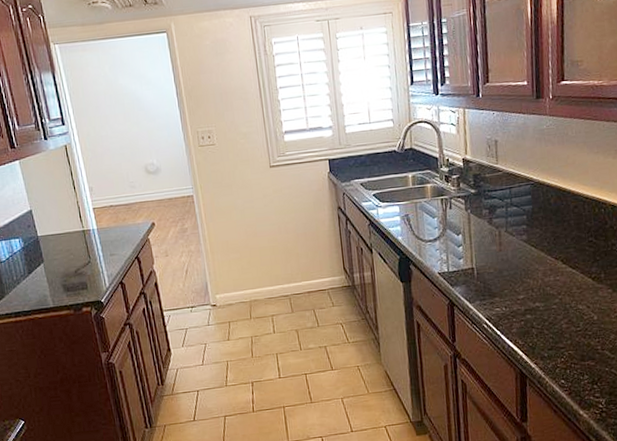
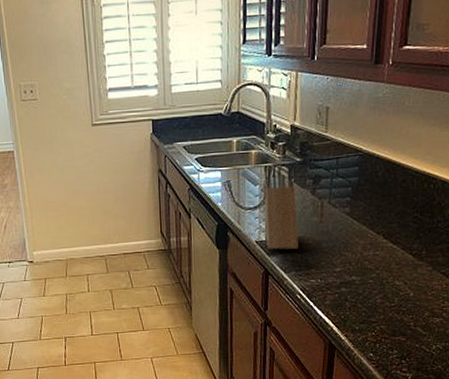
knife block: none [443,198,481,281] -> present [265,166,298,250]

